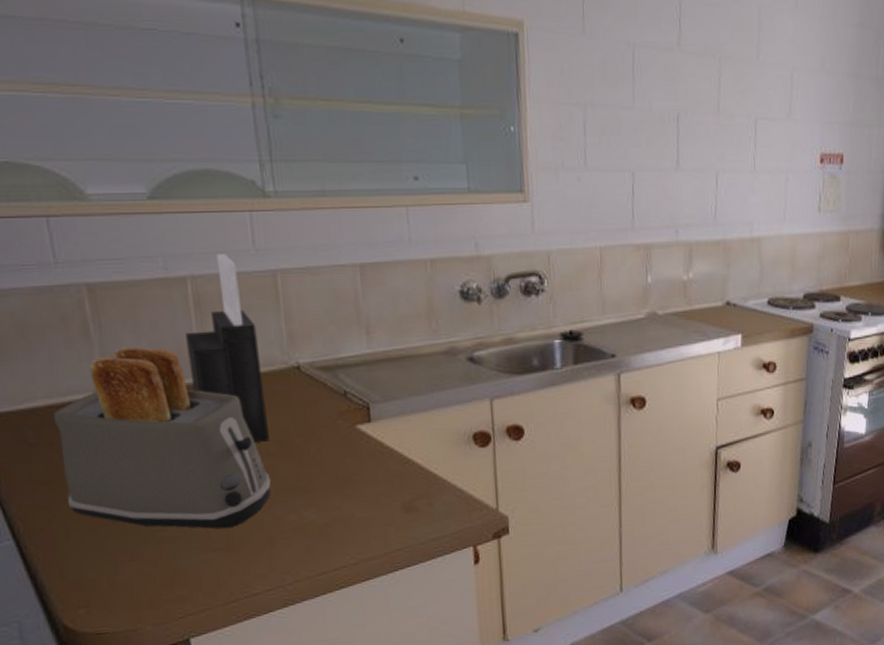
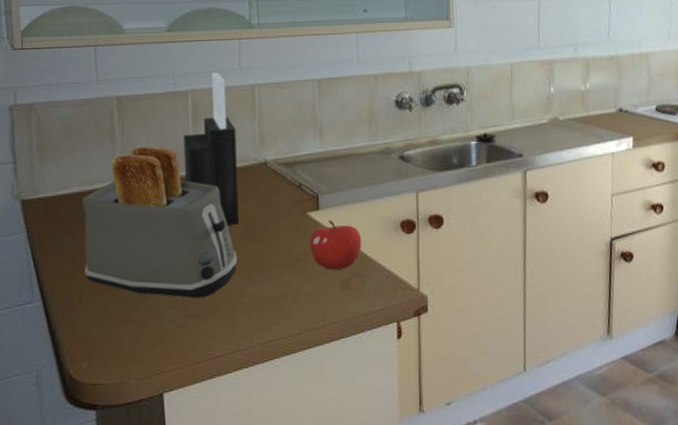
fruit: none [361,433,427,491] -> present [310,220,362,270]

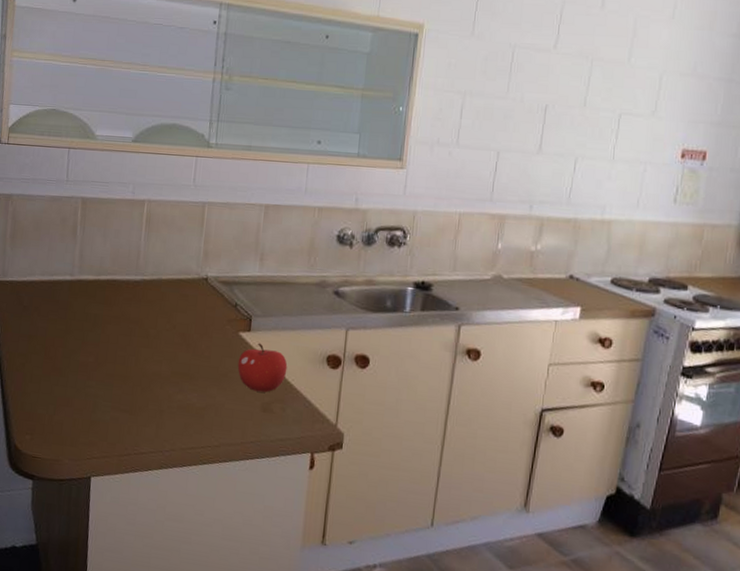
toaster: present [82,145,238,298] -> none [36,245,171,396]
knife block: present [184,73,239,225] -> none [132,186,184,333]

